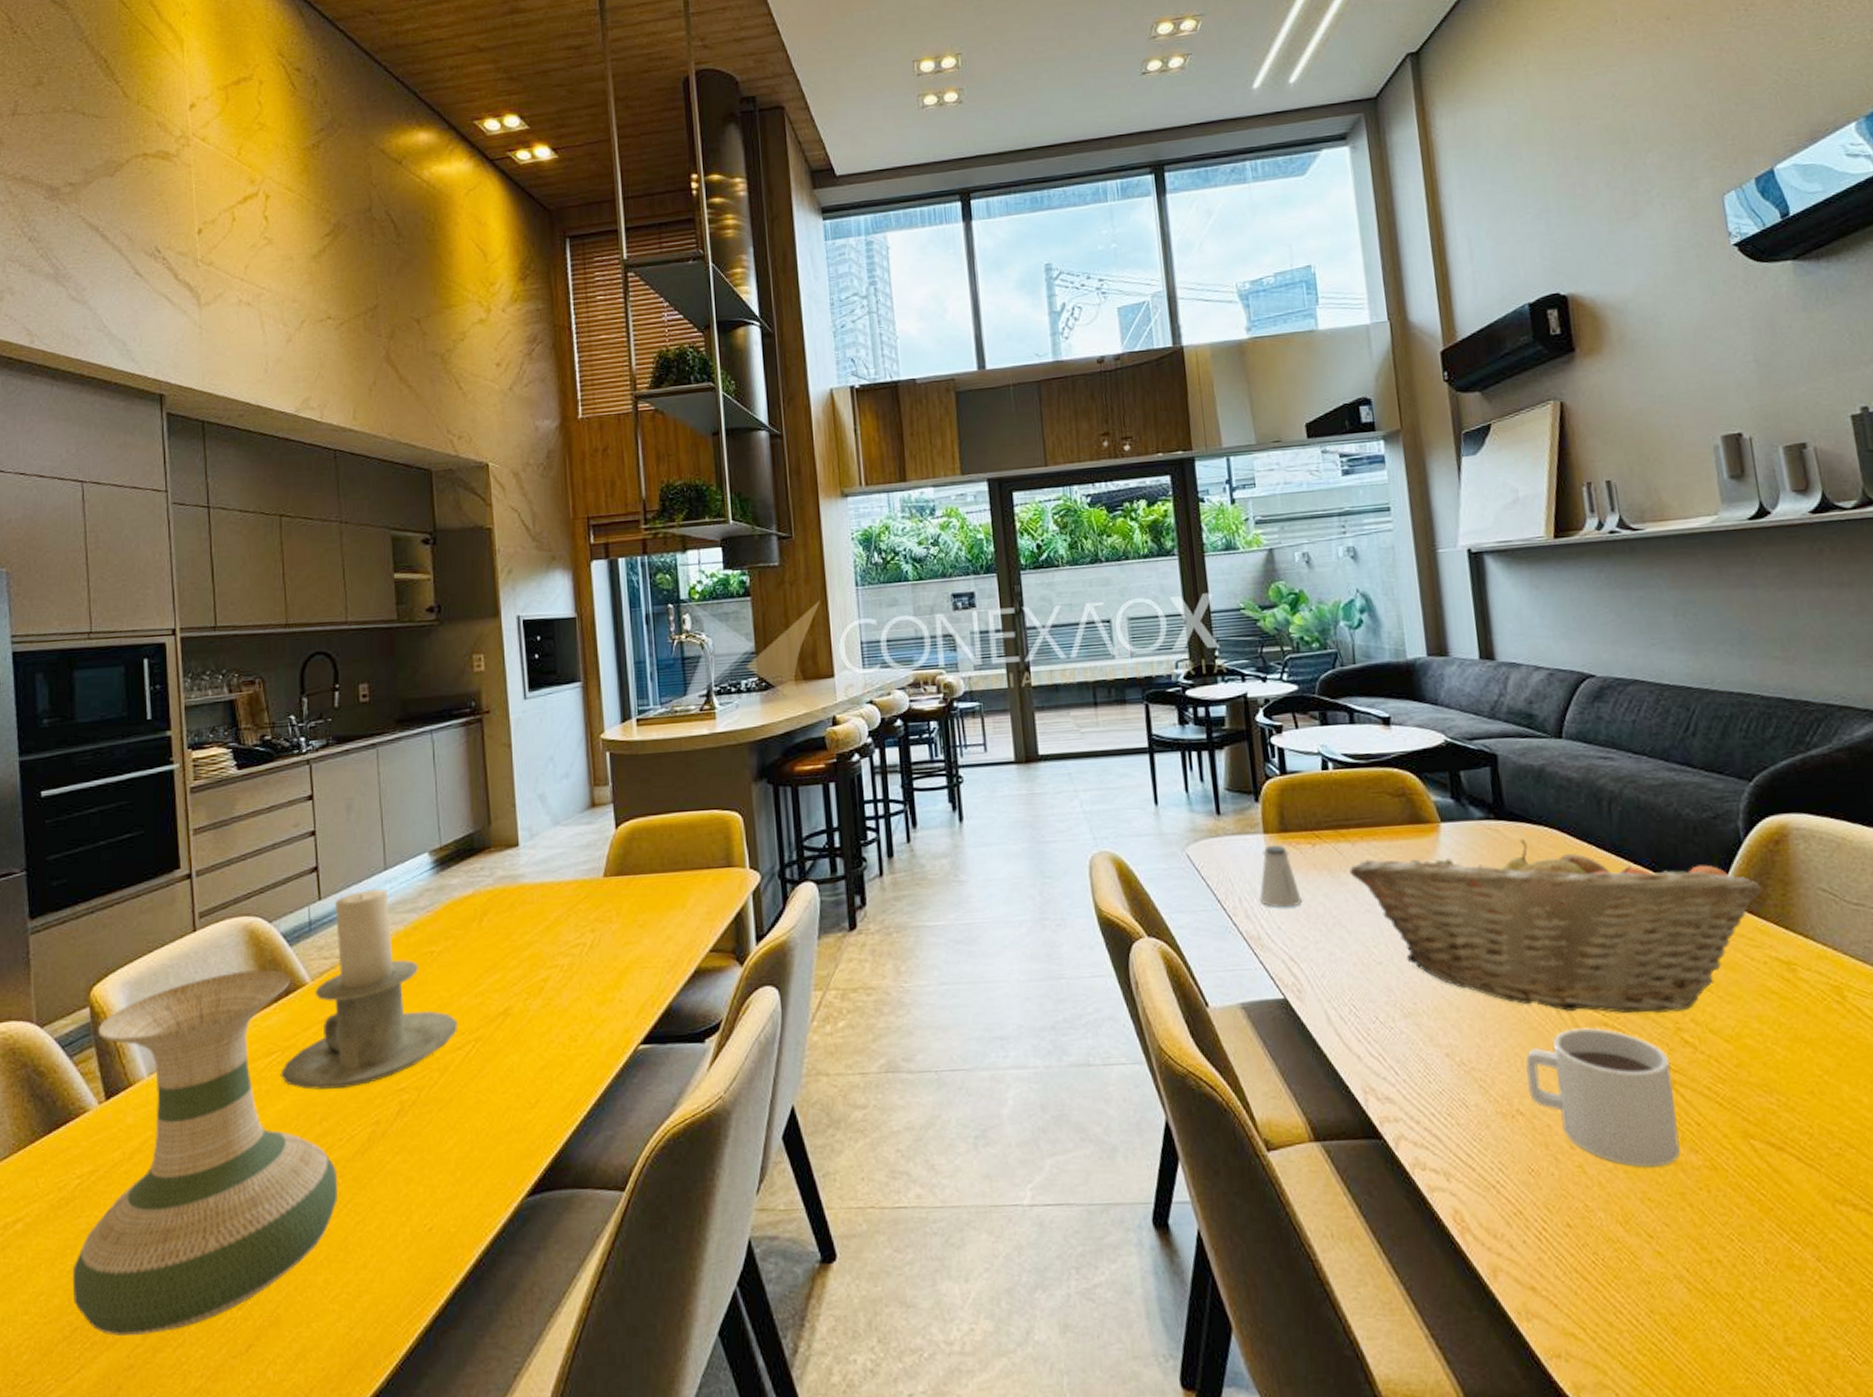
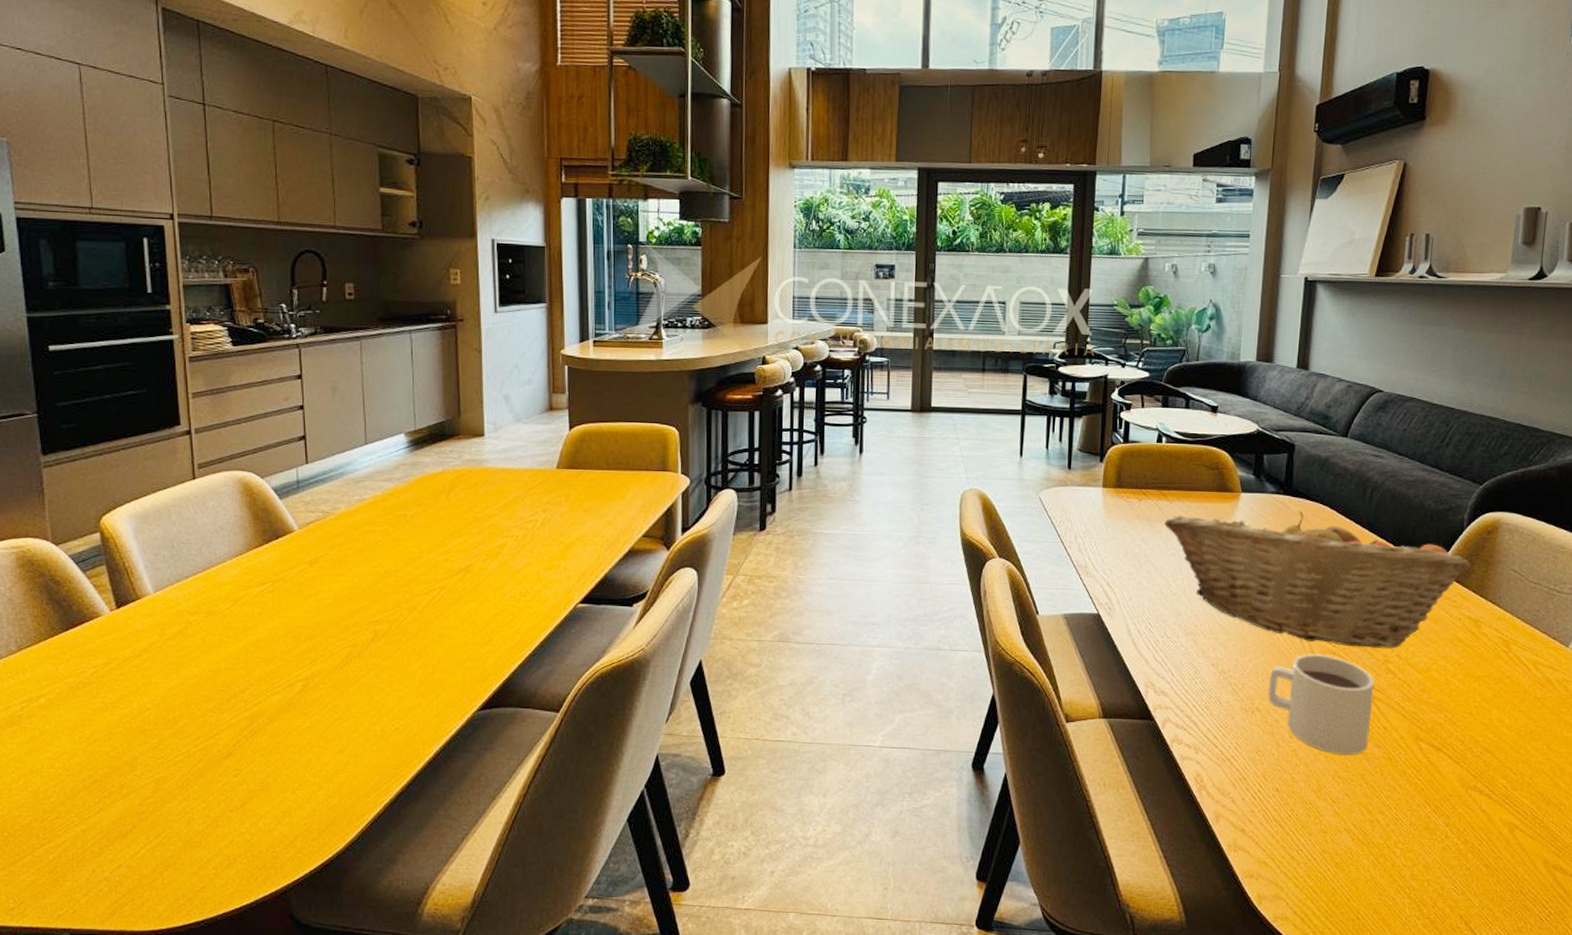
vase: present [72,969,339,1336] -> none [90,515,320,789]
candle holder: present [280,888,457,1090] -> none [271,459,425,616]
saltshaker: present [1259,844,1302,908] -> none [1091,497,1124,546]

